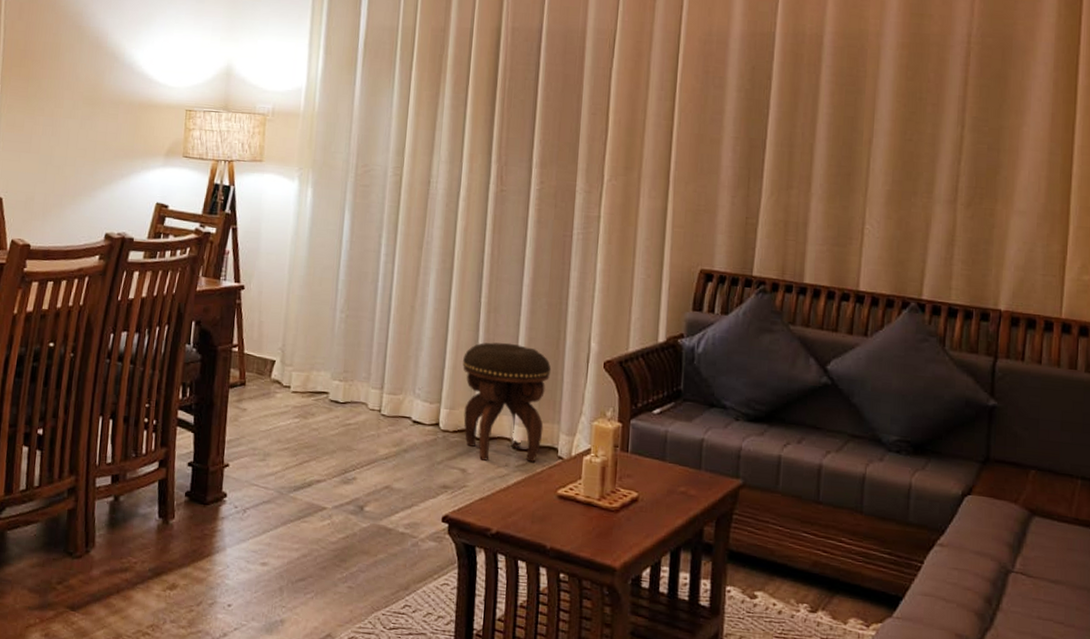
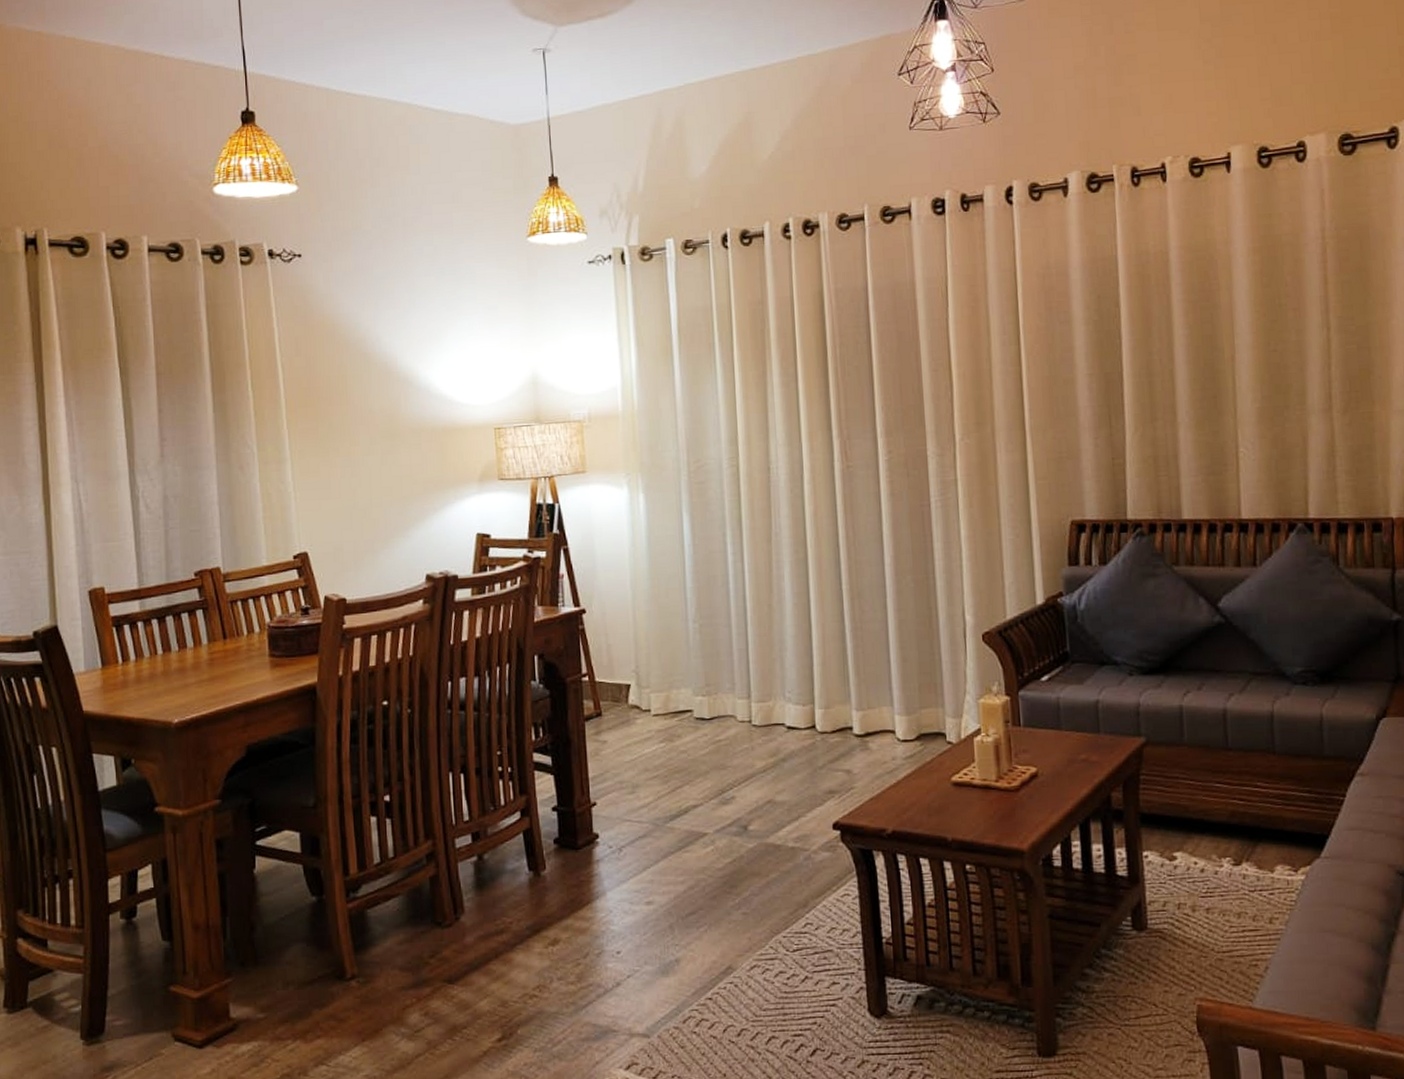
footstool: present [463,342,552,462] -> none [831,628,928,758]

